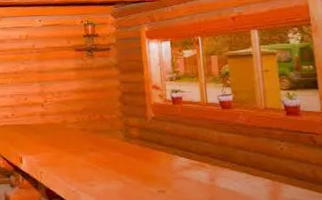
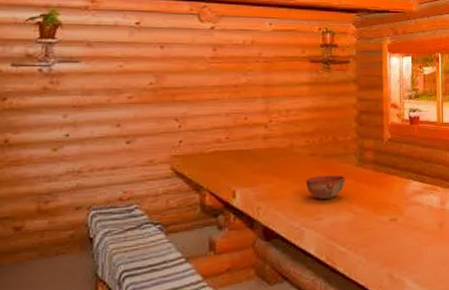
bowl: none [79,148,114,168] -> present [306,175,346,199]

